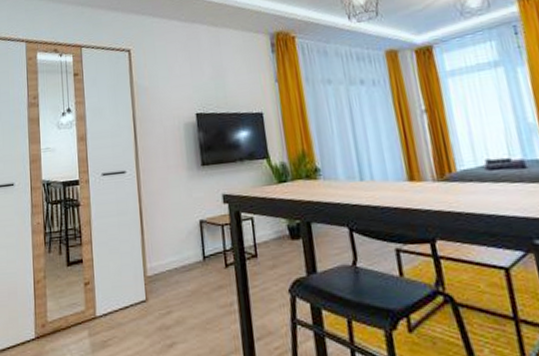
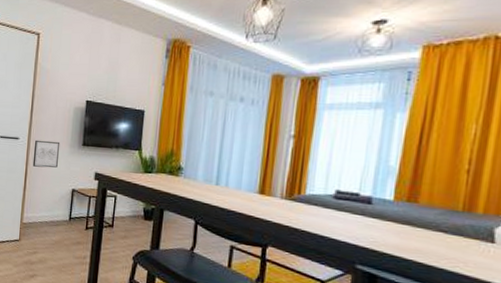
wall art: none [144,166,177,202] -> present [32,139,60,168]

